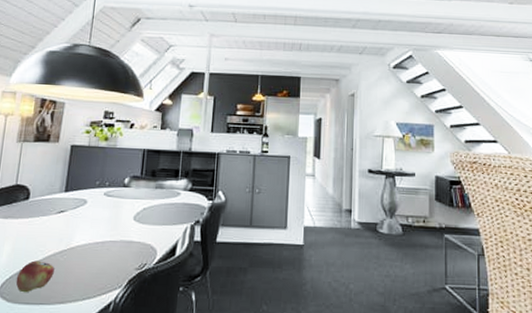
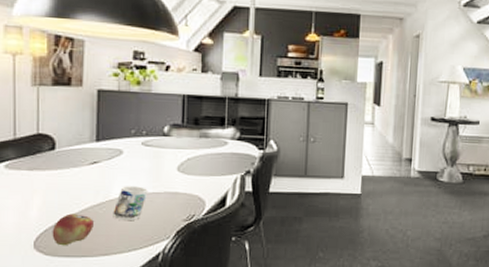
mug: none [72,234,106,269] -> present [113,186,148,221]

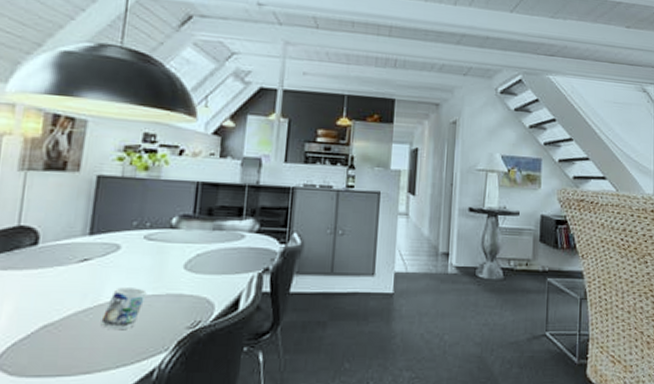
fruit: present [52,213,94,246] -> none [21,322,76,363]

